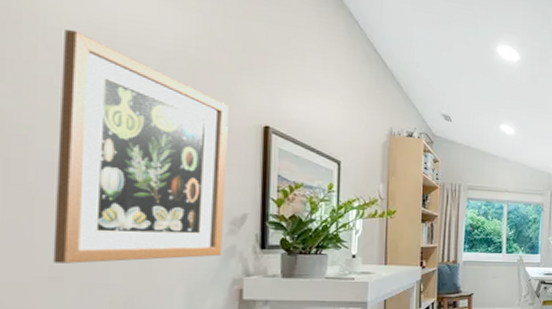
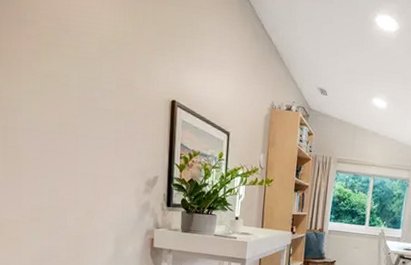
wall art: present [53,29,229,264] -> none [33,21,146,211]

